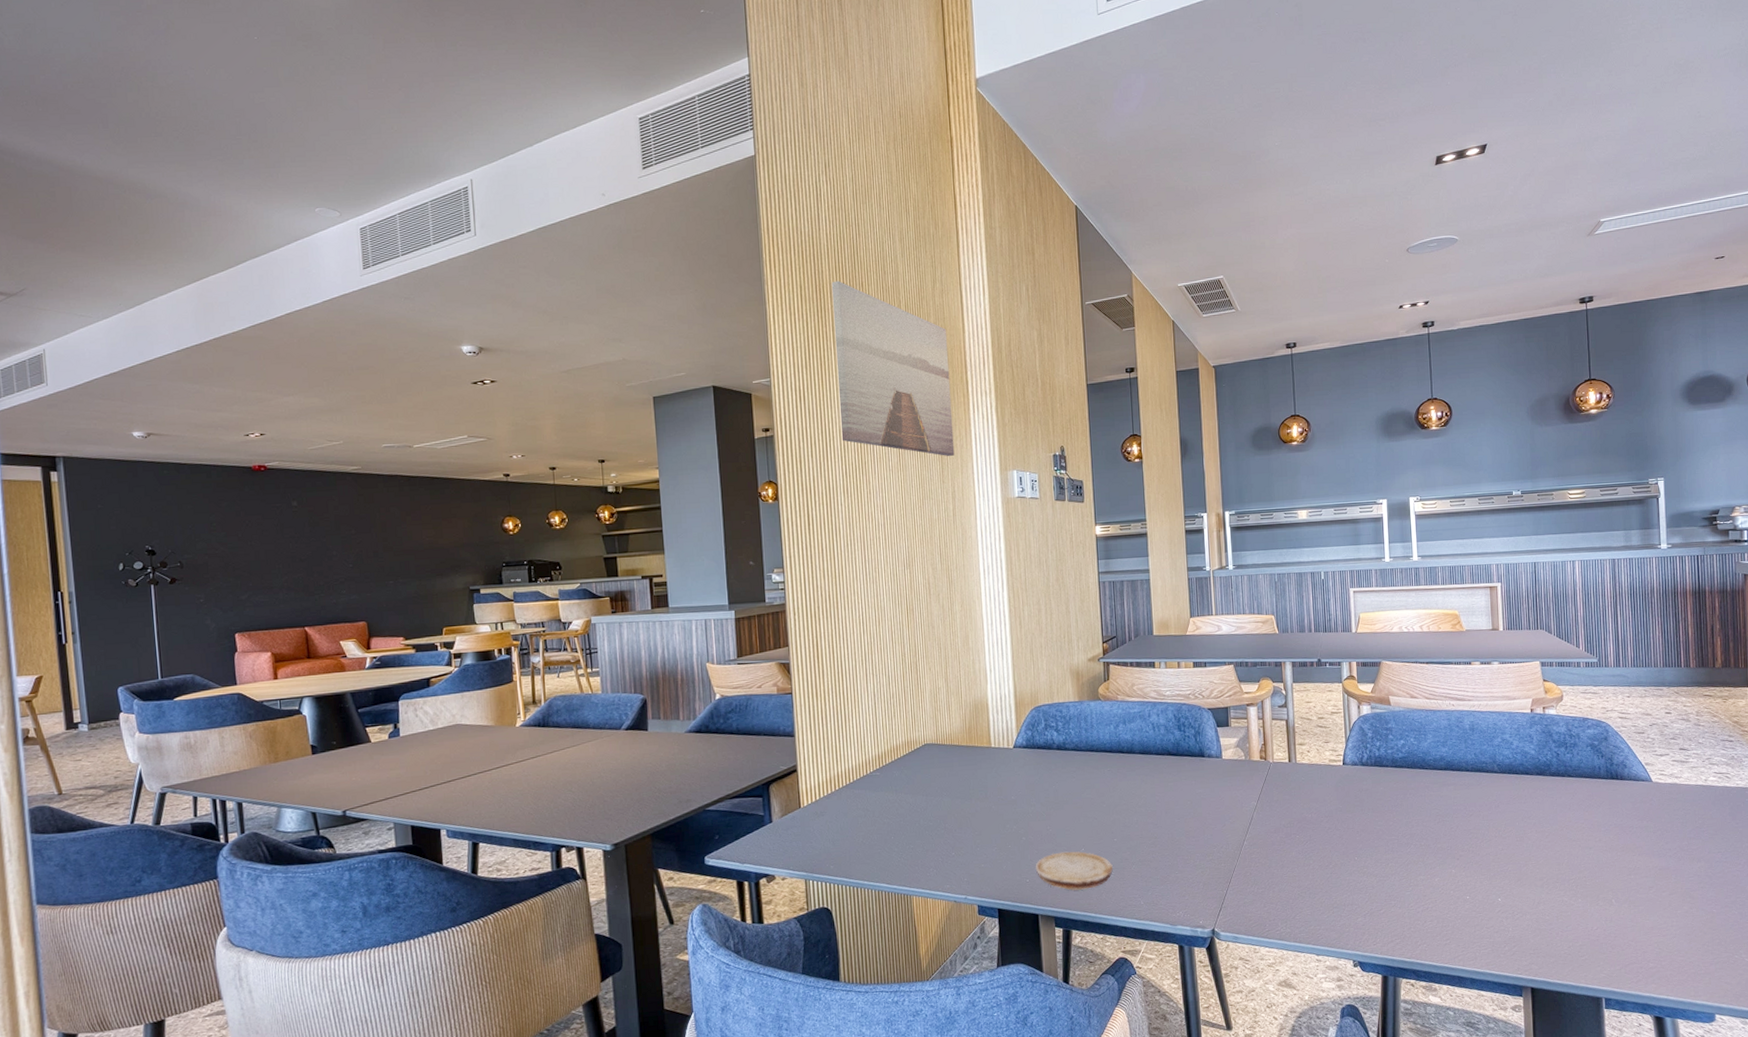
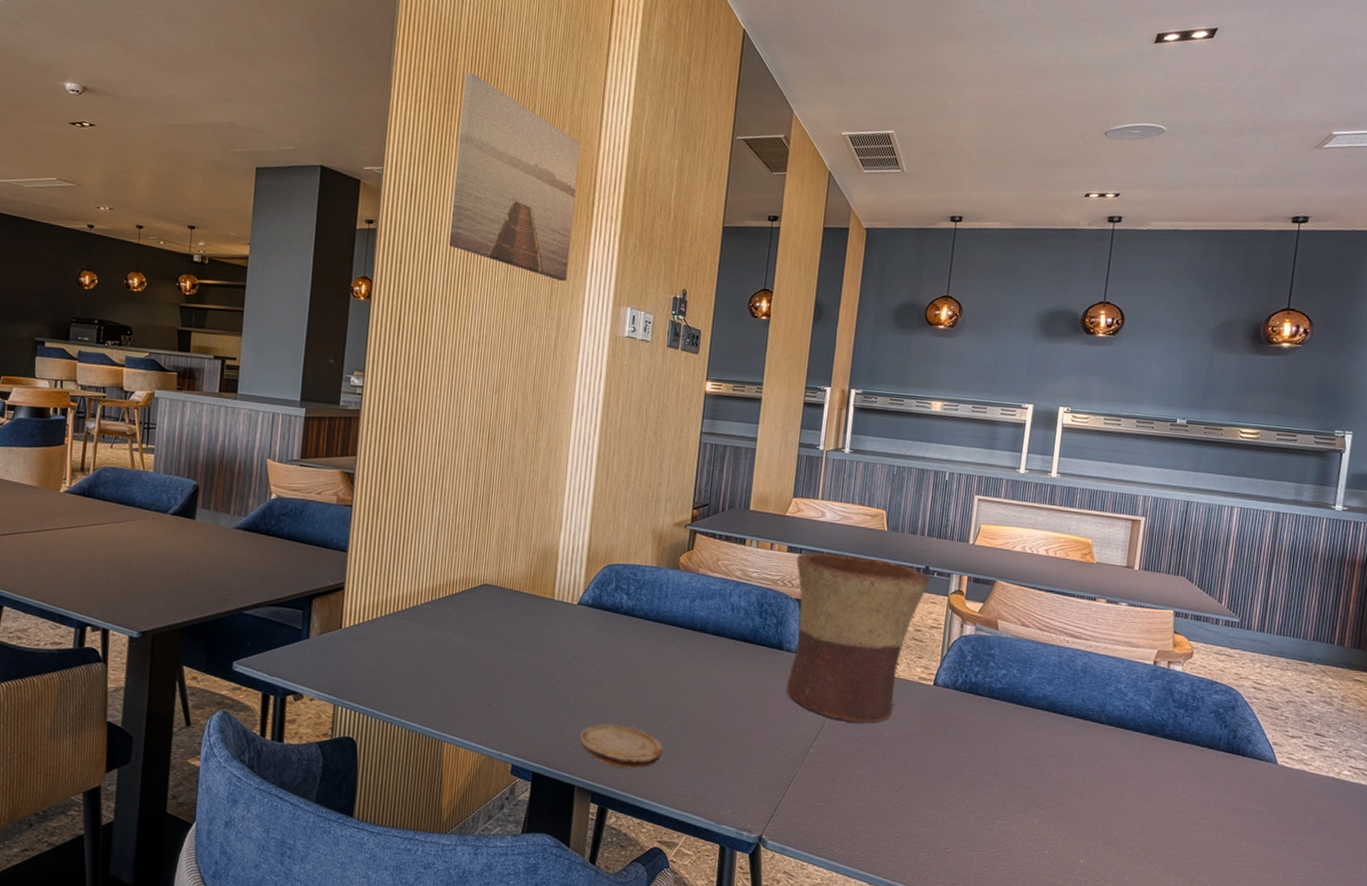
flower pot: none [1203,660,1323,812] -> present [786,552,930,723]

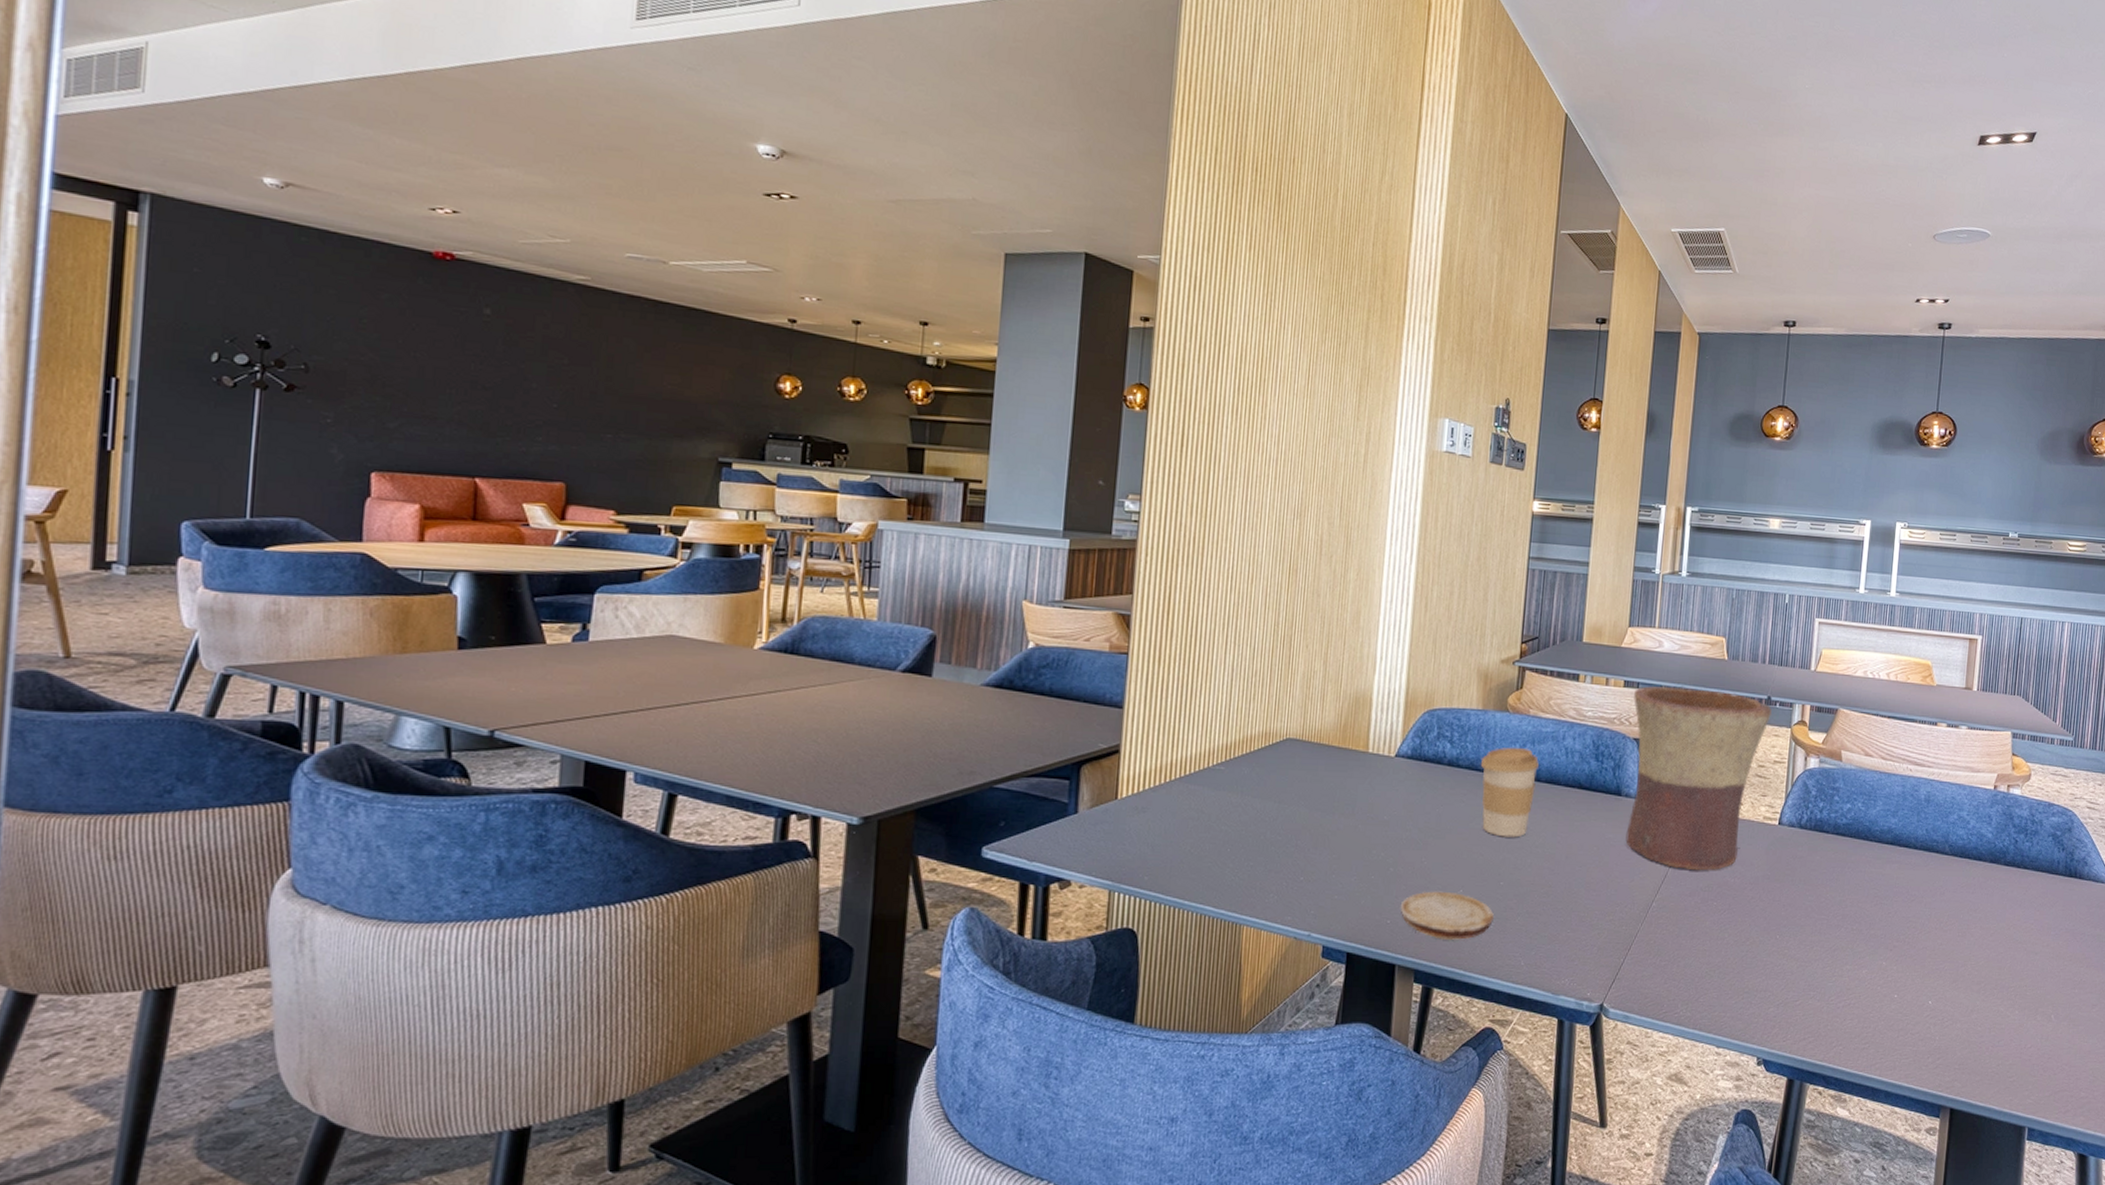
wall art: present [448,72,581,282] -> none [1239,150,1390,390]
coffee cup: none [653,601,708,682] -> present [1480,747,1540,838]

